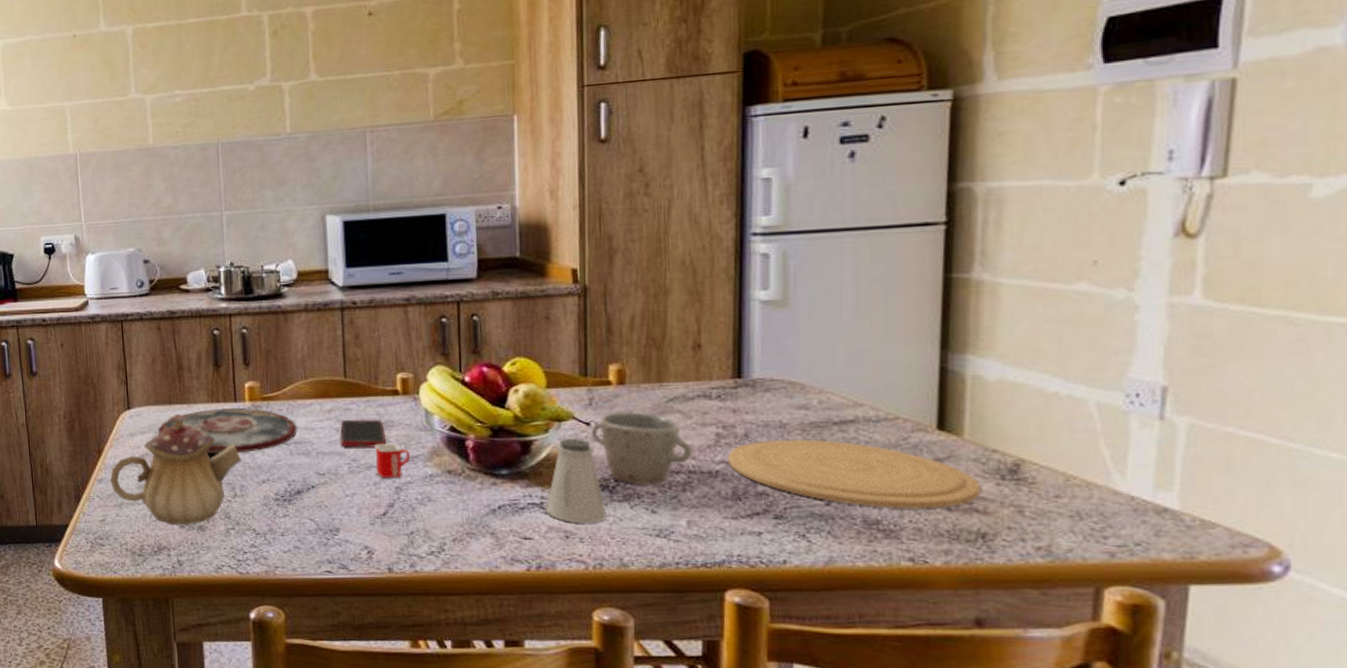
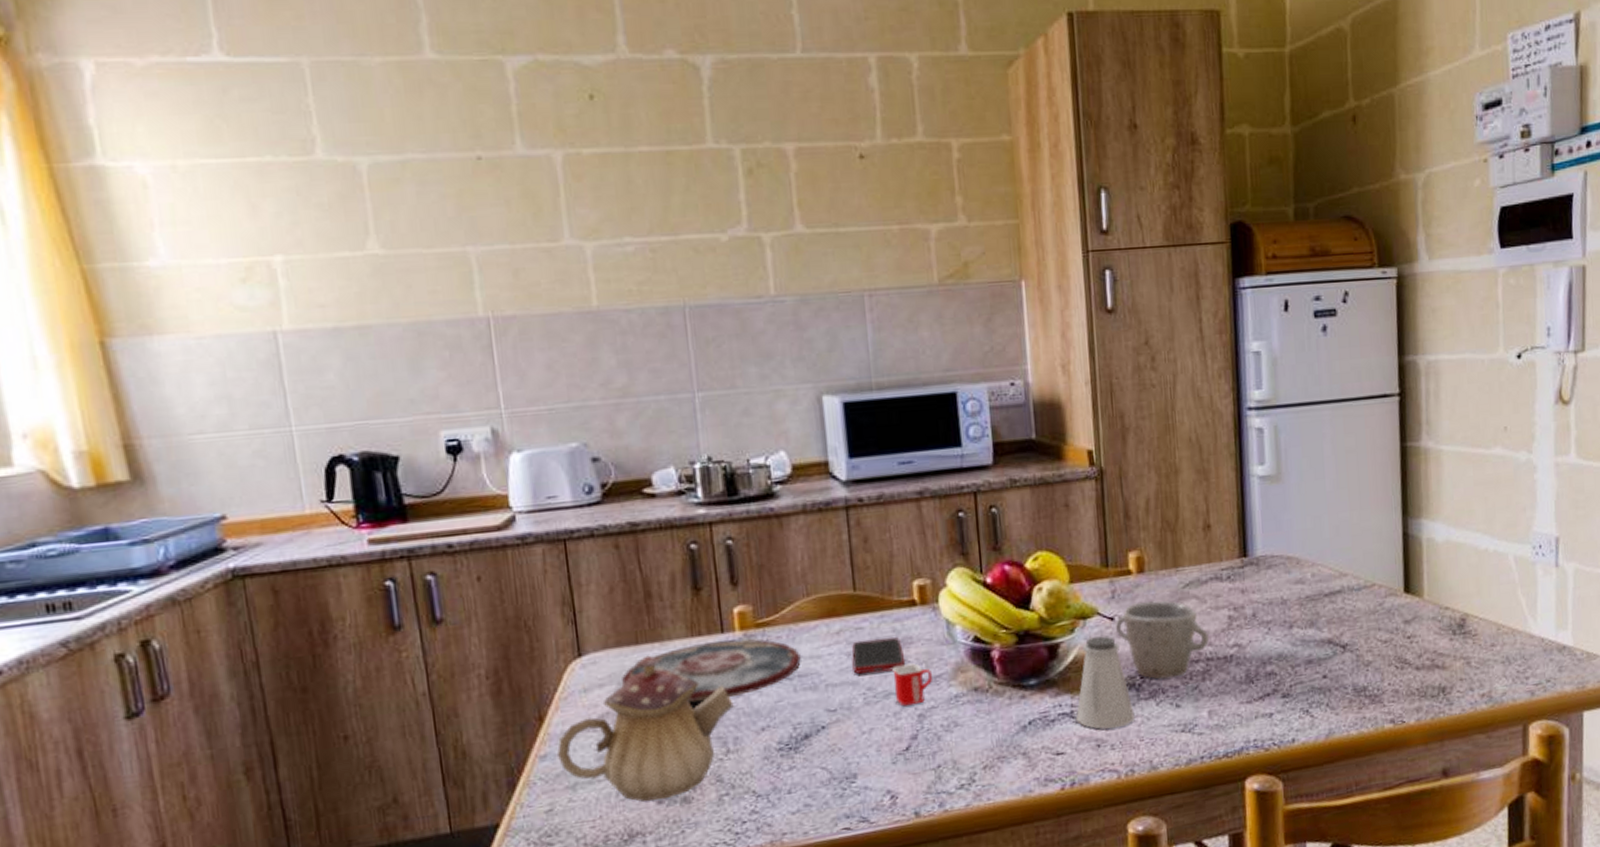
plate: present [727,439,982,509] -> none [1239,612,1440,675]

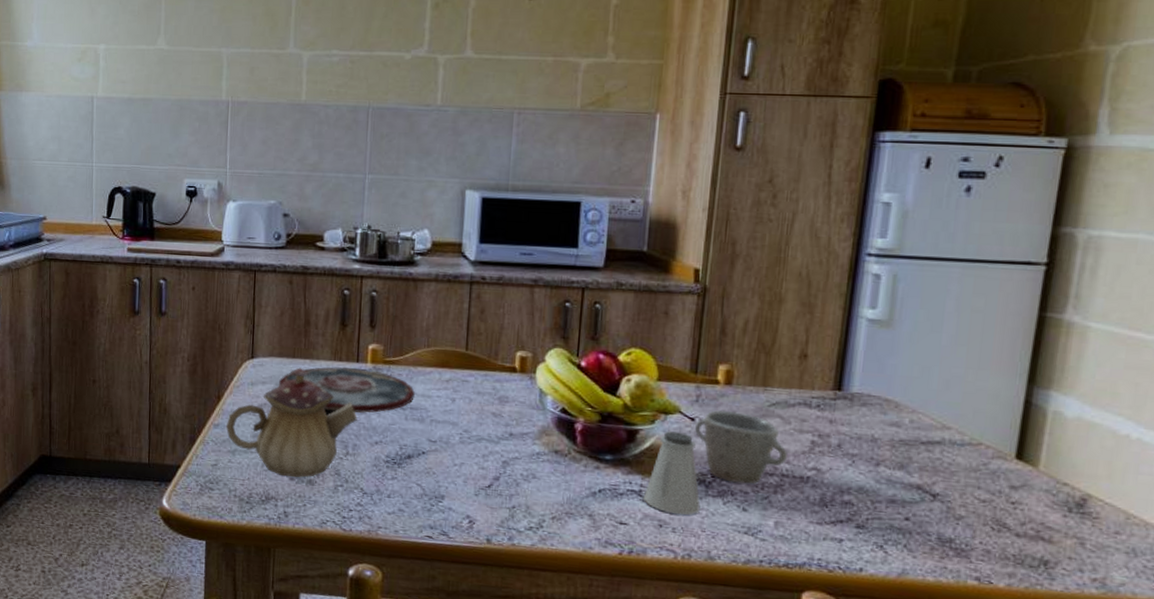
cell phone: present [852,637,904,674] -> none [455,390,499,421]
mug: present [892,663,932,707] -> none [486,417,520,453]

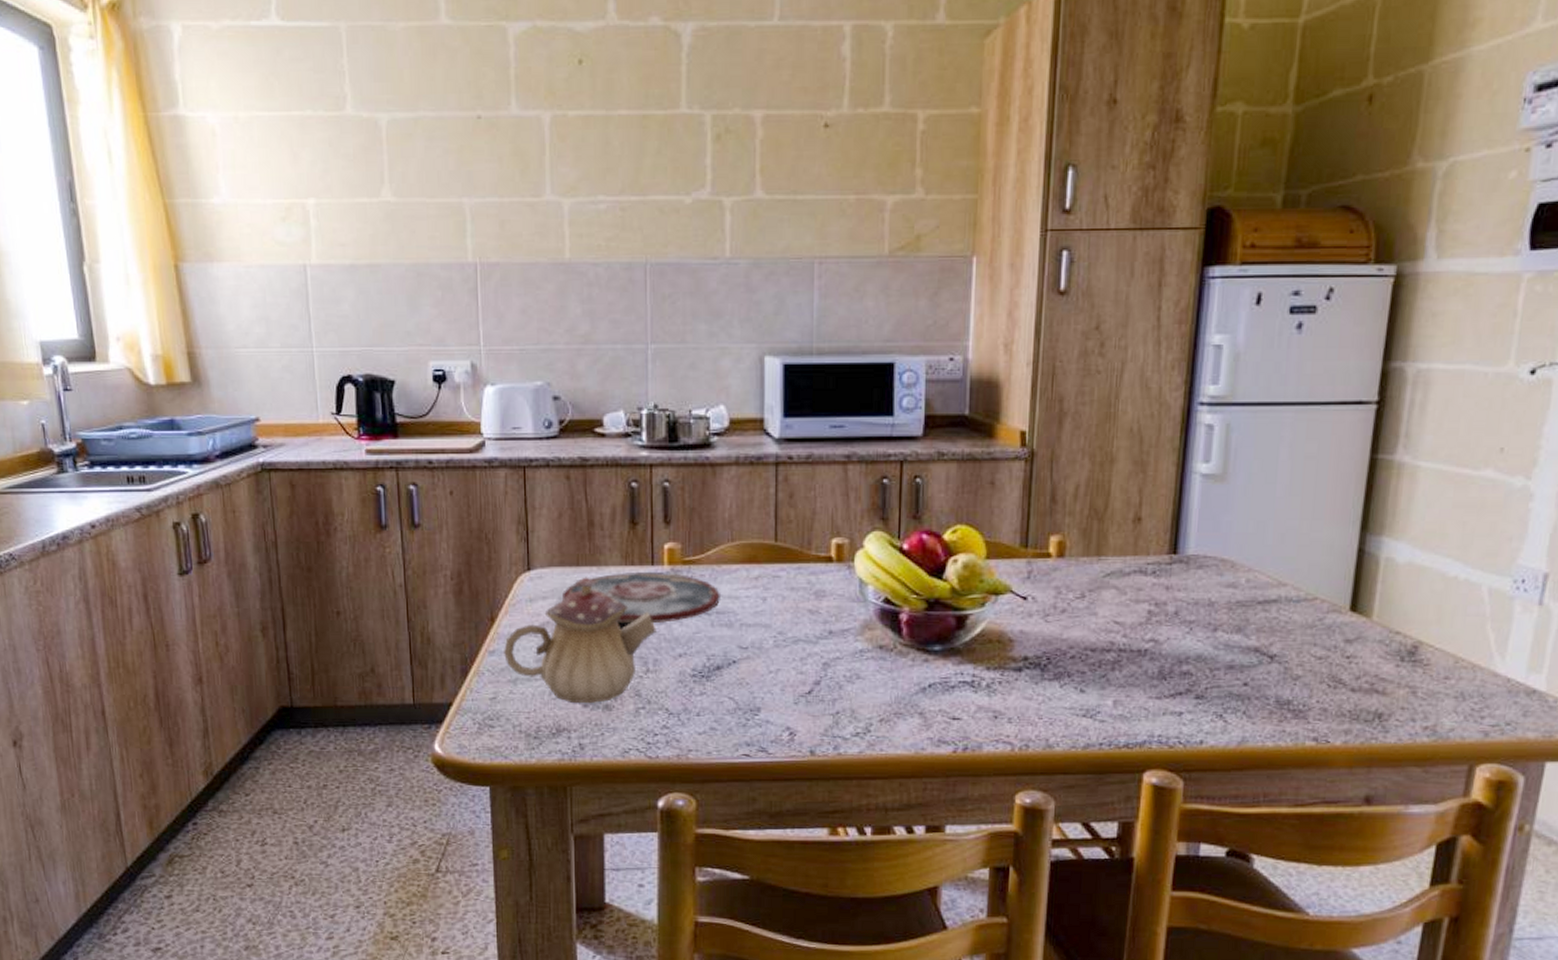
saltshaker: present [642,431,701,515] -> none [976,614,1036,704]
mug: present [695,410,788,485] -> none [1028,585,1125,663]

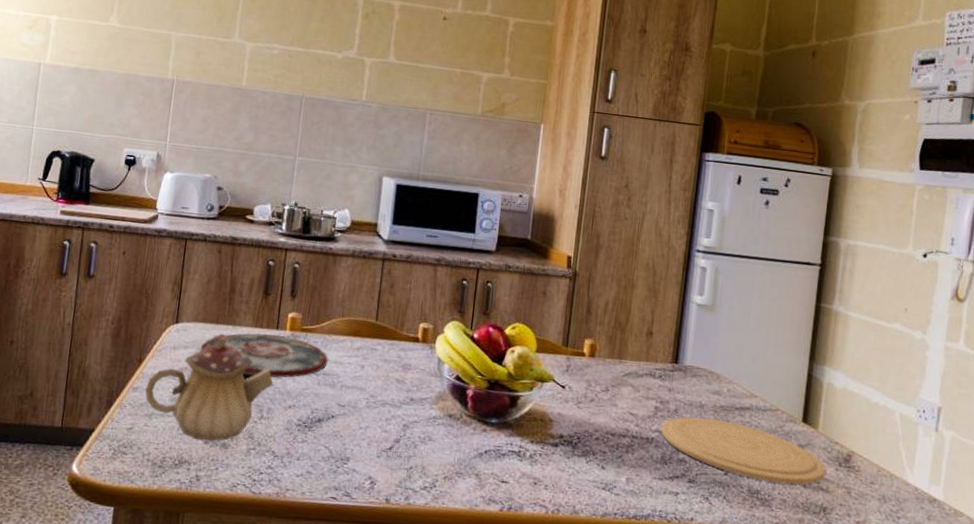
plate: none [1156,618,1383,690] -> present [661,417,826,485]

